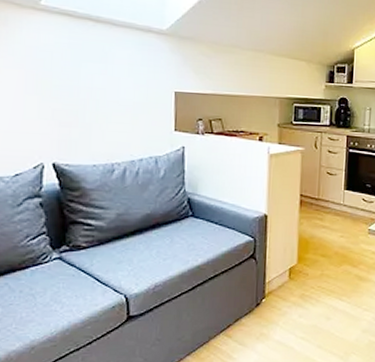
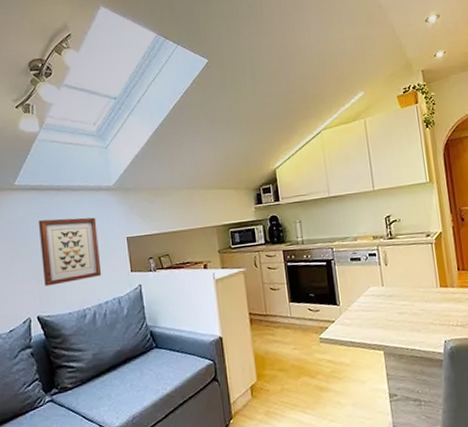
wall art: none [65,53,141,131] -> present [38,217,102,286]

